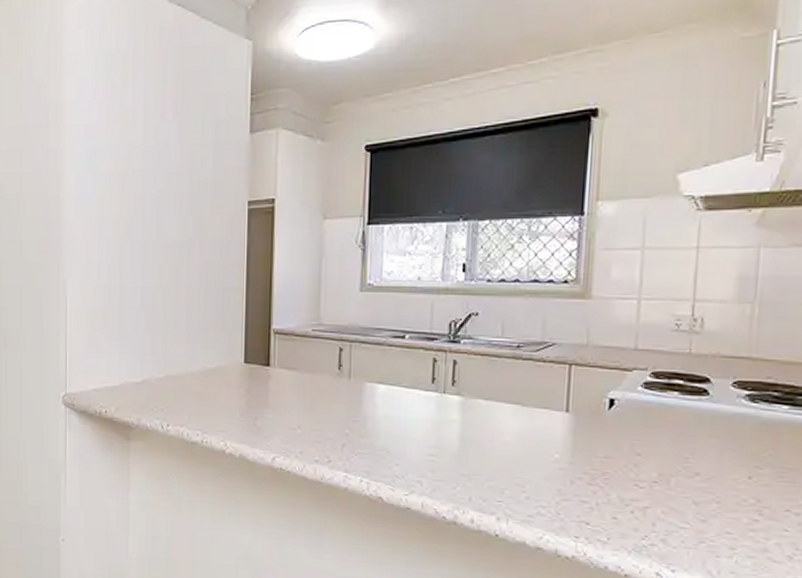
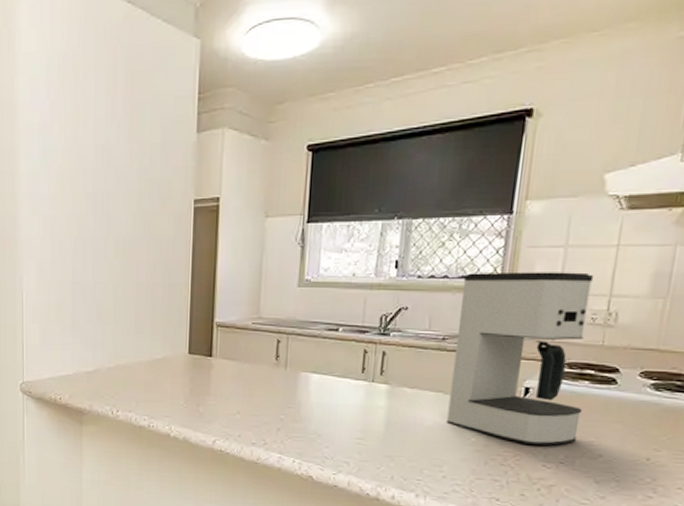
coffee maker: none [527,275,675,463] -> present [447,272,594,446]

